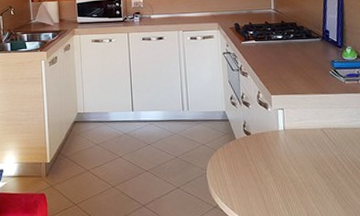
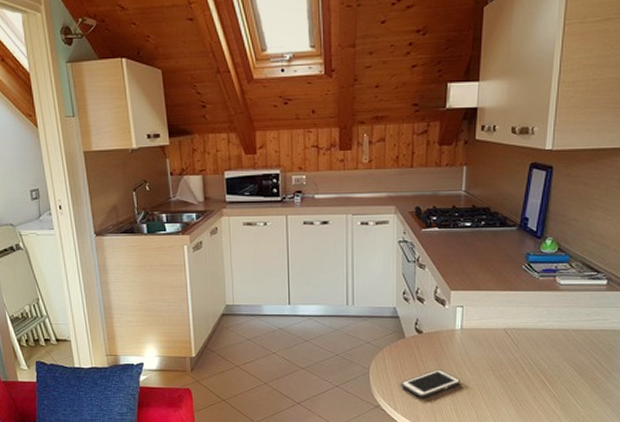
cell phone: none [235,169,289,197] -> present [400,369,461,398]

